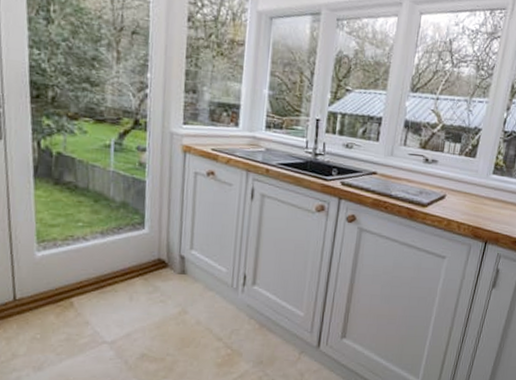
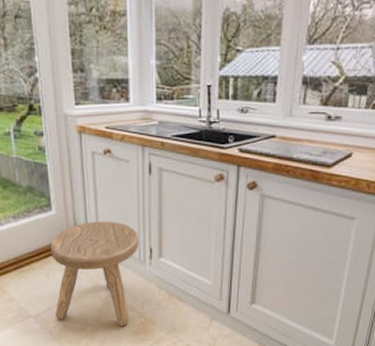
stool: none [133,243,234,356] -> present [50,221,139,325]

